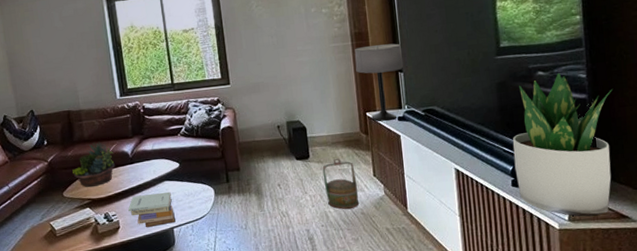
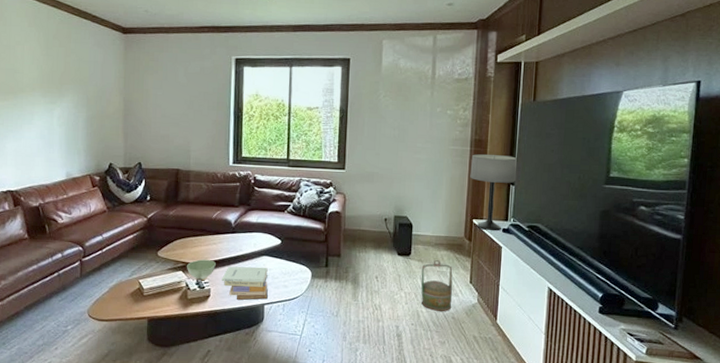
succulent planter: present [72,141,115,187] -> none [171,205,216,250]
bowl: none [92,193,120,214] -> present [186,259,216,281]
planter: present [513,73,612,217] -> none [604,211,706,353]

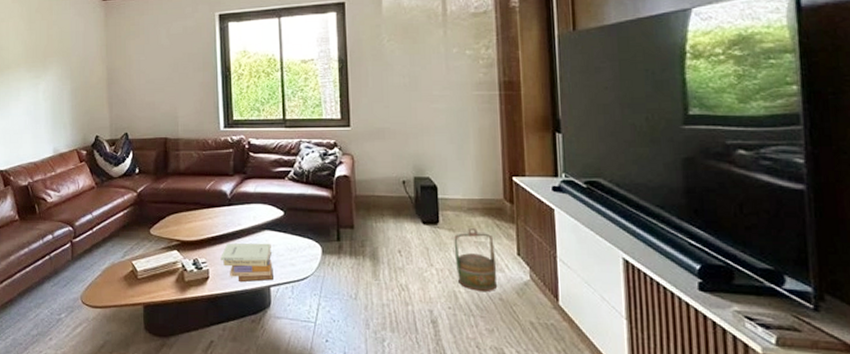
bowl: present [186,259,216,281] -> none [181,236,213,261]
table lamp: present [470,153,517,232] -> none [502,97,563,190]

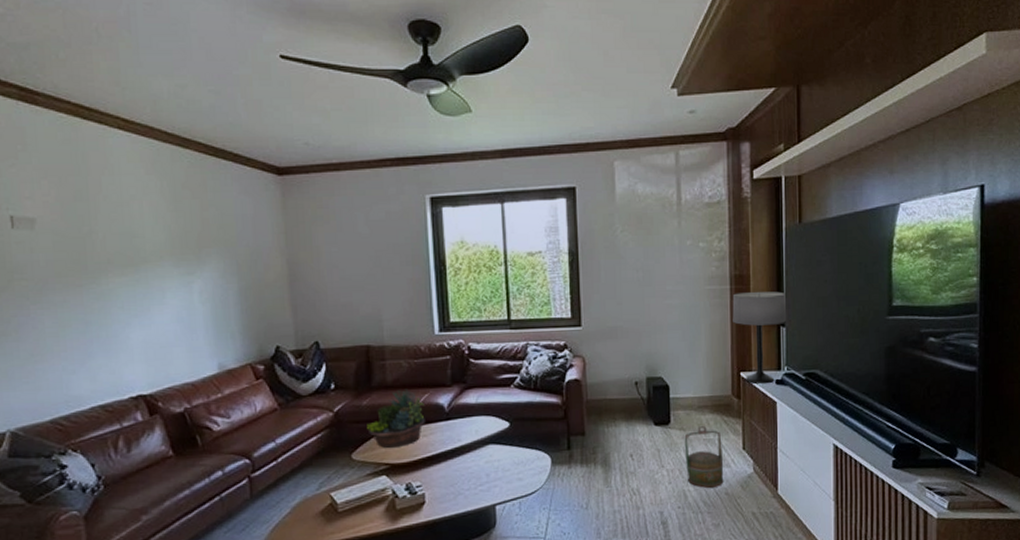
succulent planter: none [163,176,211,226] -> present [367,388,425,448]
books: present [221,243,273,283] -> none [438,458,499,504]
table lamp: none [502,97,563,190] -> present [732,291,787,385]

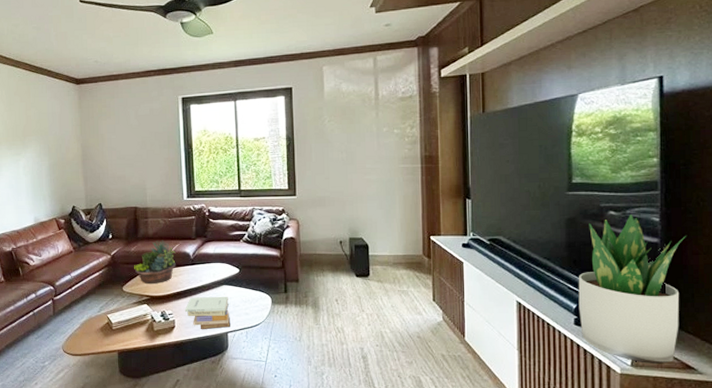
books: none [438,458,499,504] -> present [185,296,230,330]
decorative basket: present [684,426,724,489] -> none [381,280,416,332]
table lamp: present [732,291,787,385] -> none [423,169,472,247]
planter: none [897,341,1003,505] -> present [578,214,686,364]

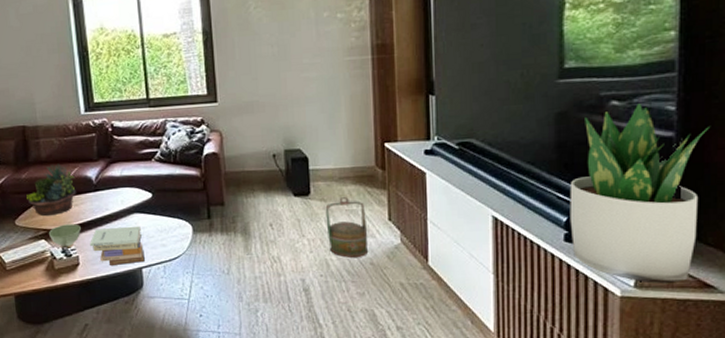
bowl: none [150,292,178,313] -> present [48,224,81,248]
decorative basket: none [381,280,416,332] -> present [325,197,369,259]

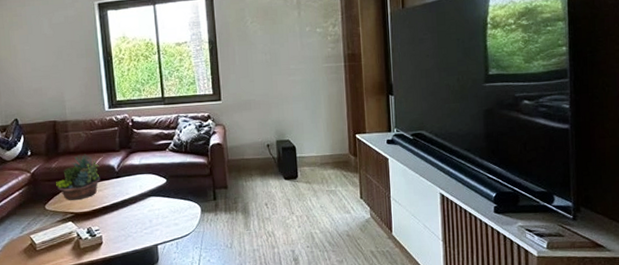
bowl: present [48,224,81,248] -> none [75,207,104,229]
books: present [90,226,145,266] -> none [112,207,160,244]
decorative basket: present [325,197,369,259] -> none [310,180,345,231]
planter: present [569,103,710,283] -> none [497,103,594,245]

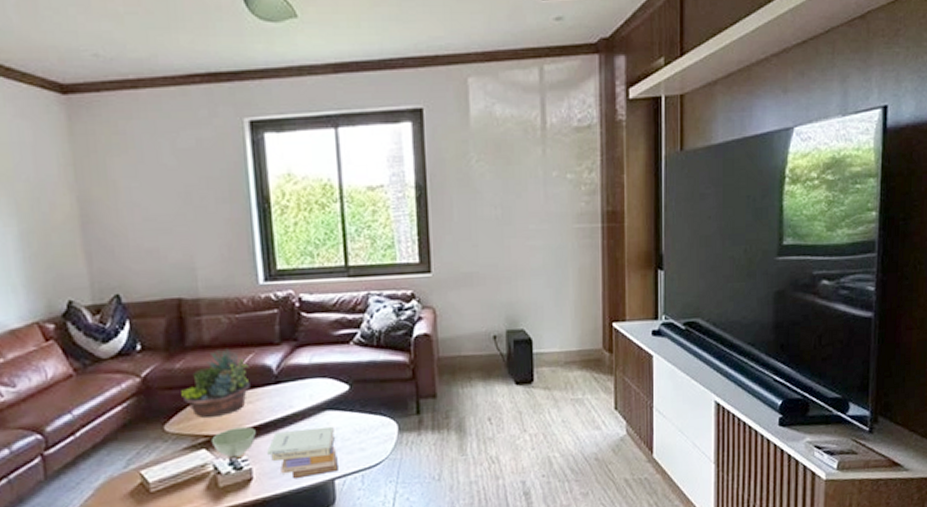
bowl: none [75,207,104,229] -> present [210,427,256,459]
books: none [112,207,160,244] -> present [267,426,338,479]

